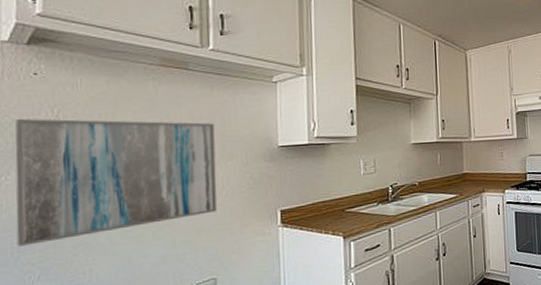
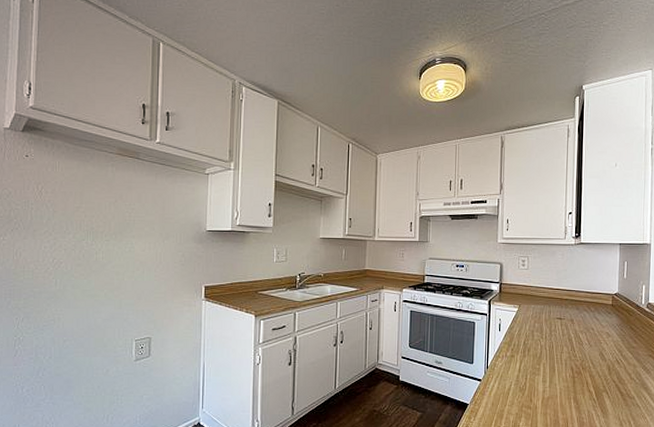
wall art: present [15,118,217,246] -> none [9,191,156,293]

